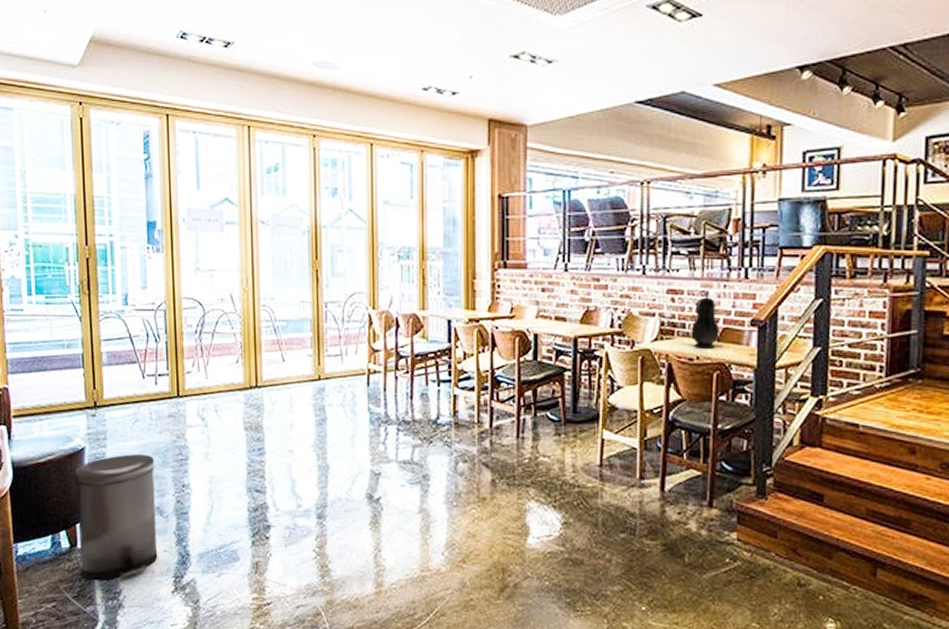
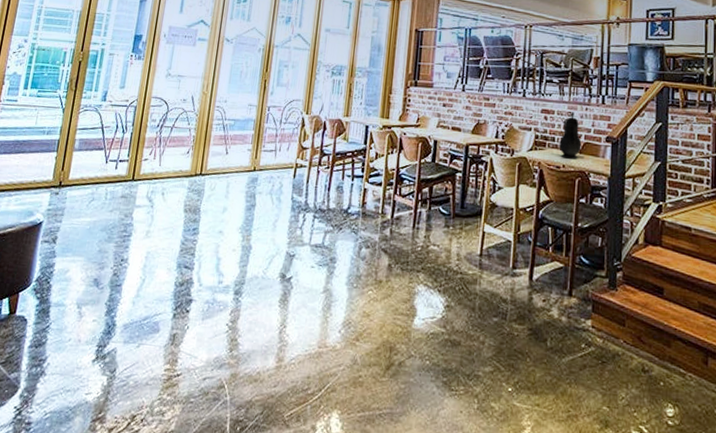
pedal bin: present [75,454,158,581] -> none [13,229,102,348]

